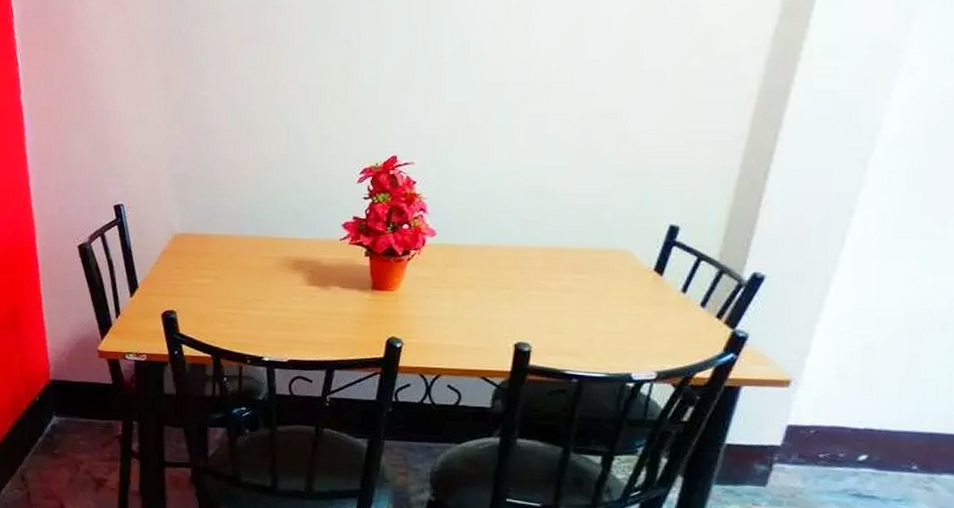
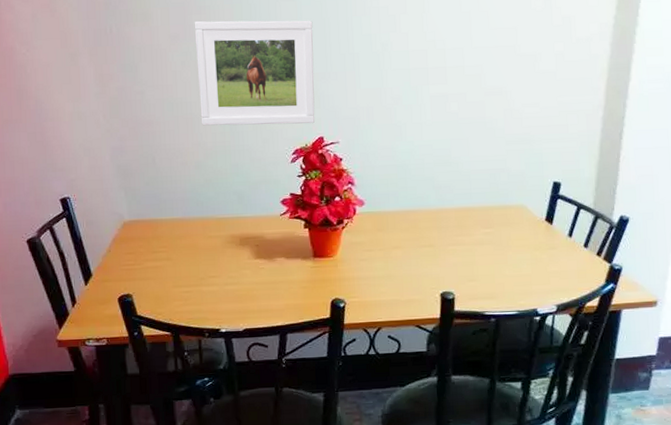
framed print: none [264,22,398,141] -> present [194,20,315,126]

